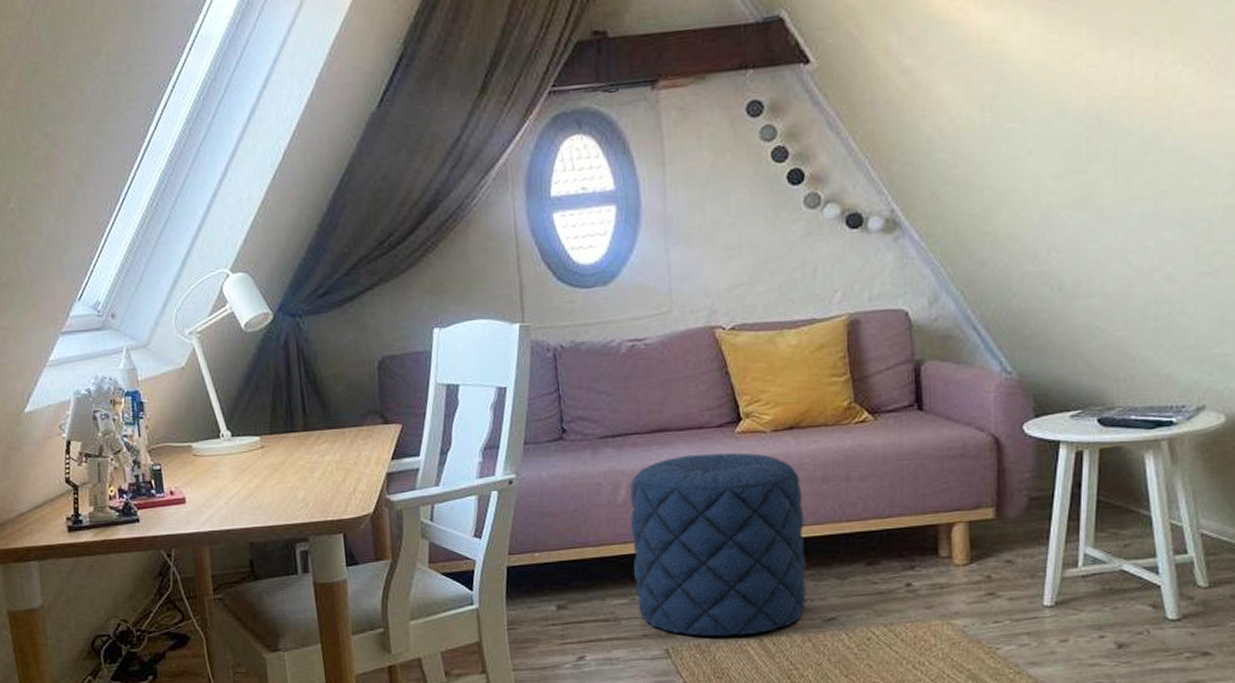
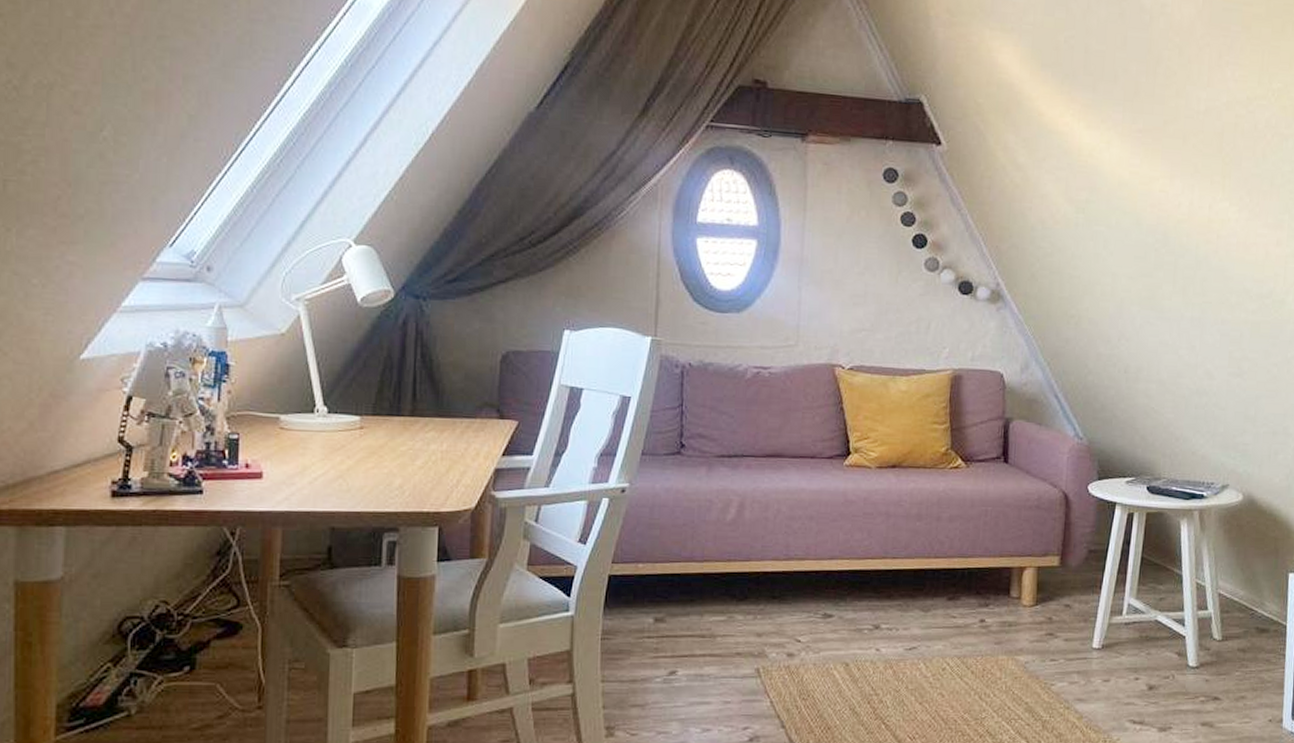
pouf: present [630,452,806,637] -> none [734,481,898,659]

